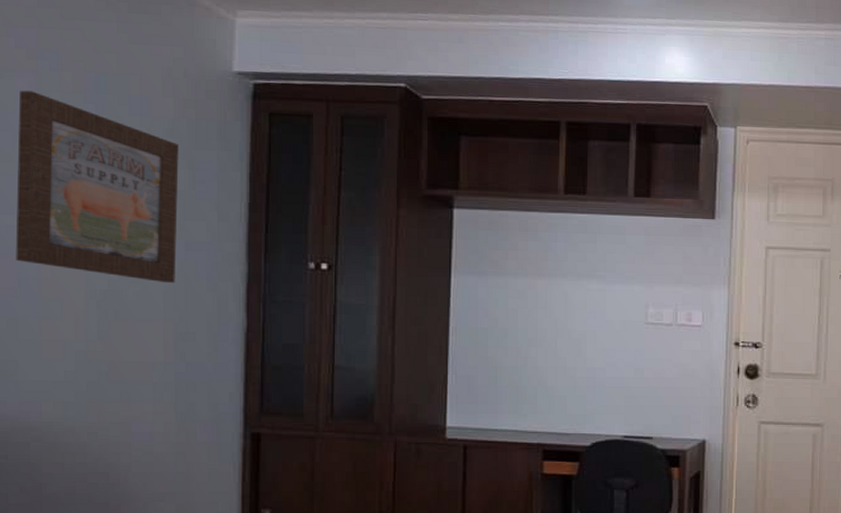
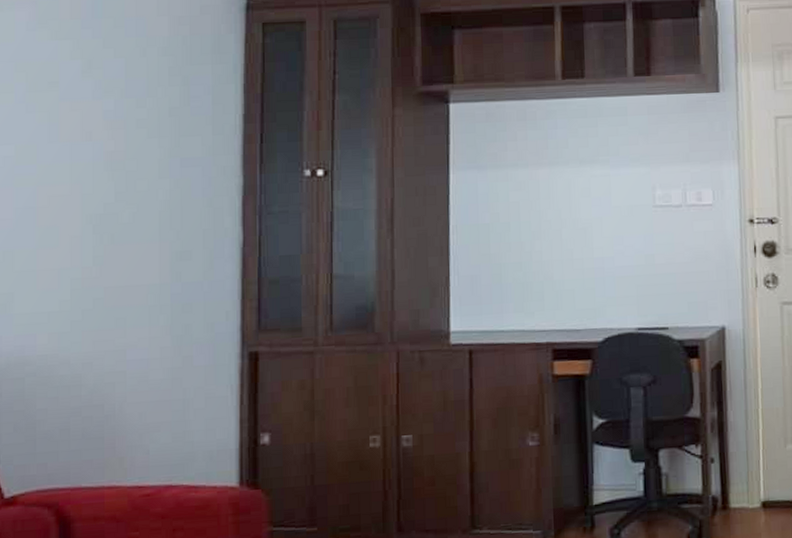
wall art: present [15,90,179,284] -> none [13,21,174,203]

